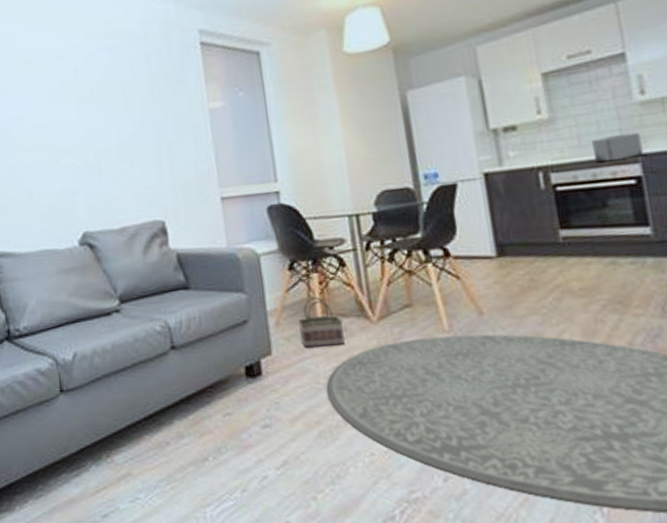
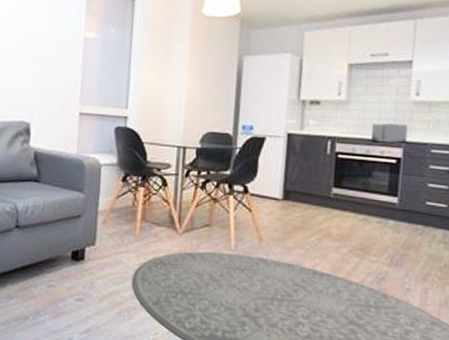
basket: present [297,296,345,348] -> none [120,205,156,247]

